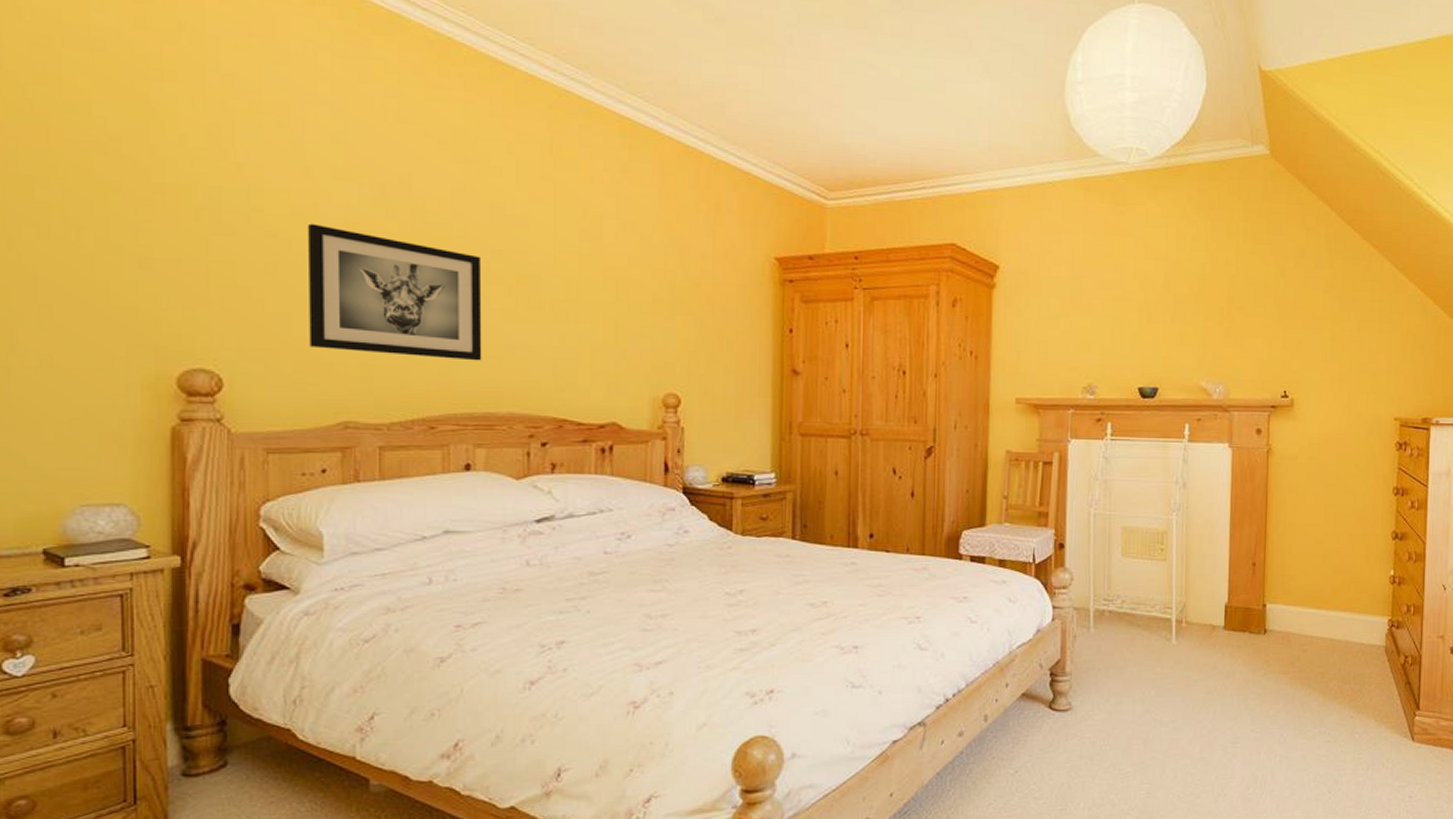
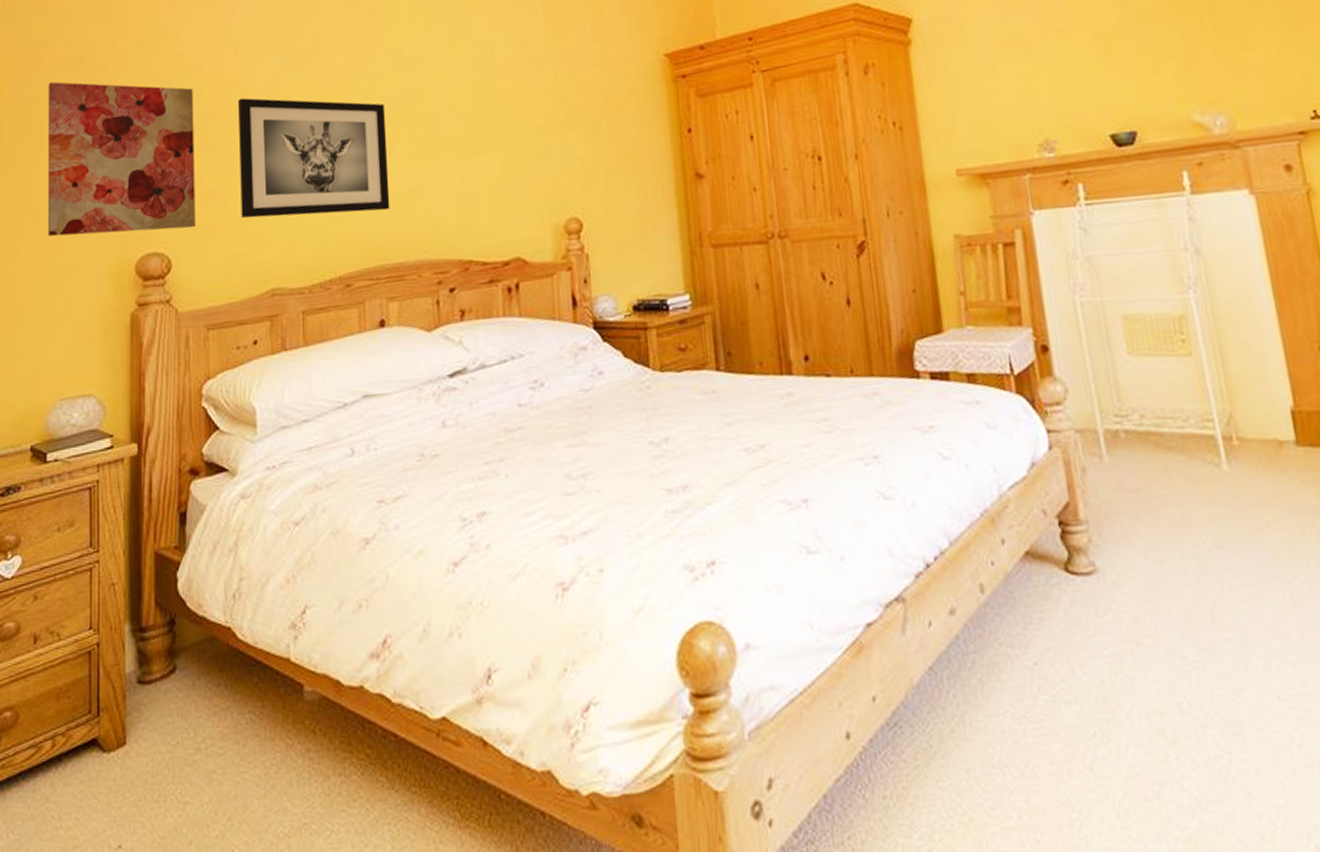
wall art: none [55,164,253,350] -> present [47,81,196,237]

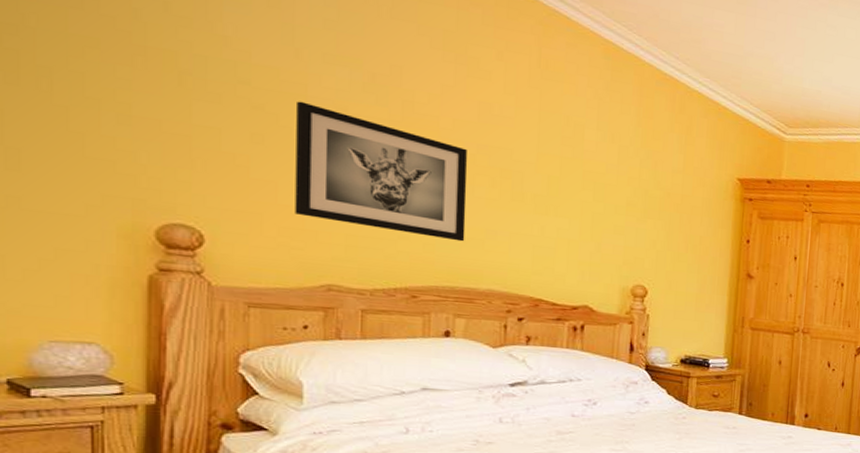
wall art: present [47,81,196,237] -> none [25,13,239,211]

